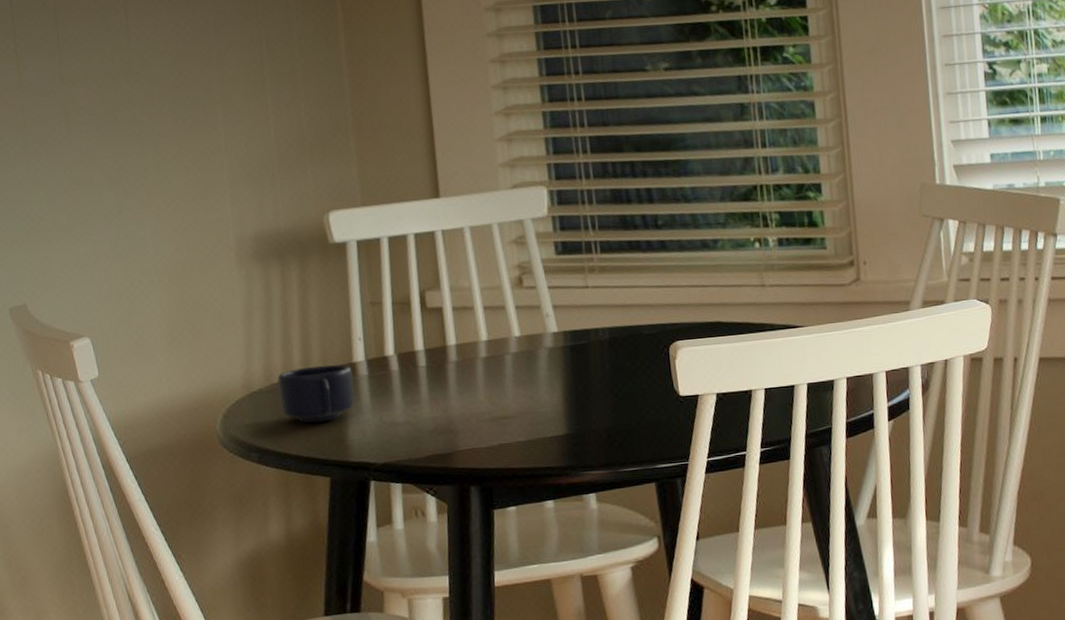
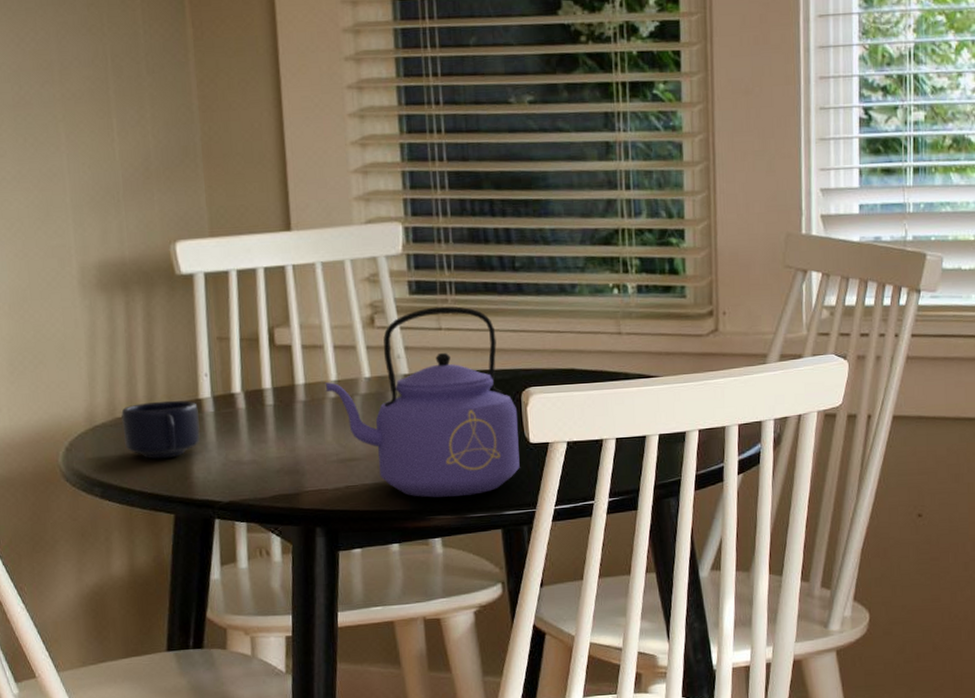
kettle: none [476,265,671,454] -> present [325,306,520,498]

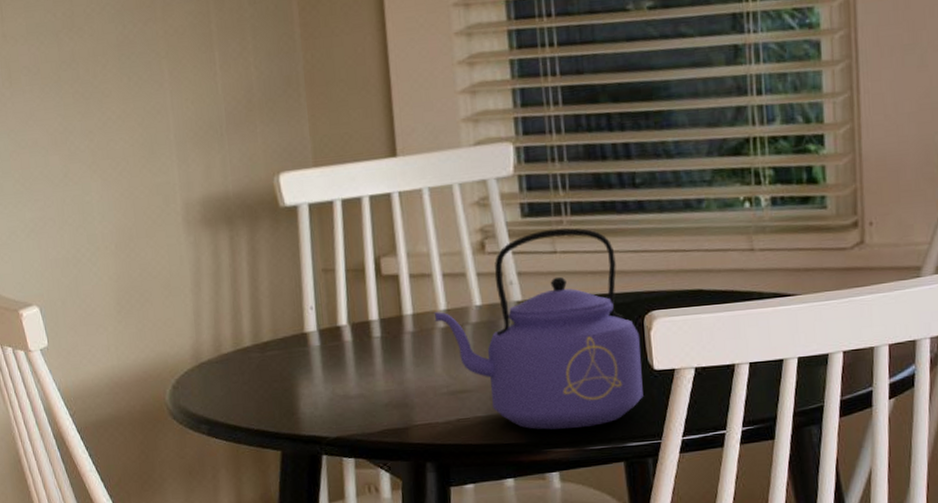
mug: present [121,400,200,459] -> none [227,335,307,395]

